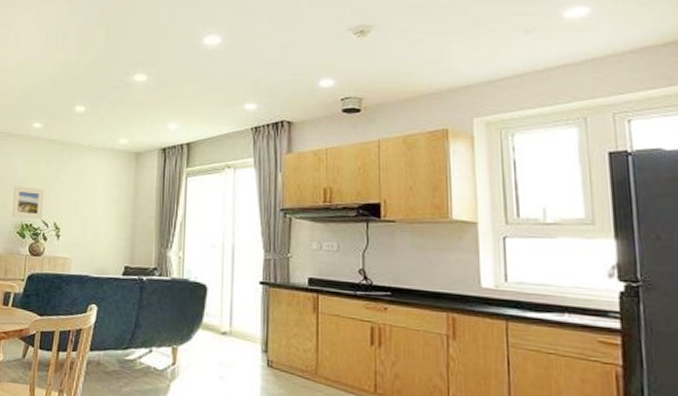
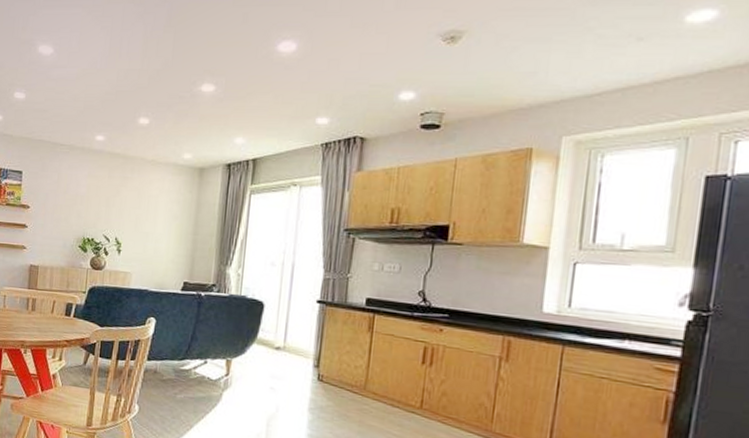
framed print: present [12,186,45,219] -> none [74,200,107,234]

